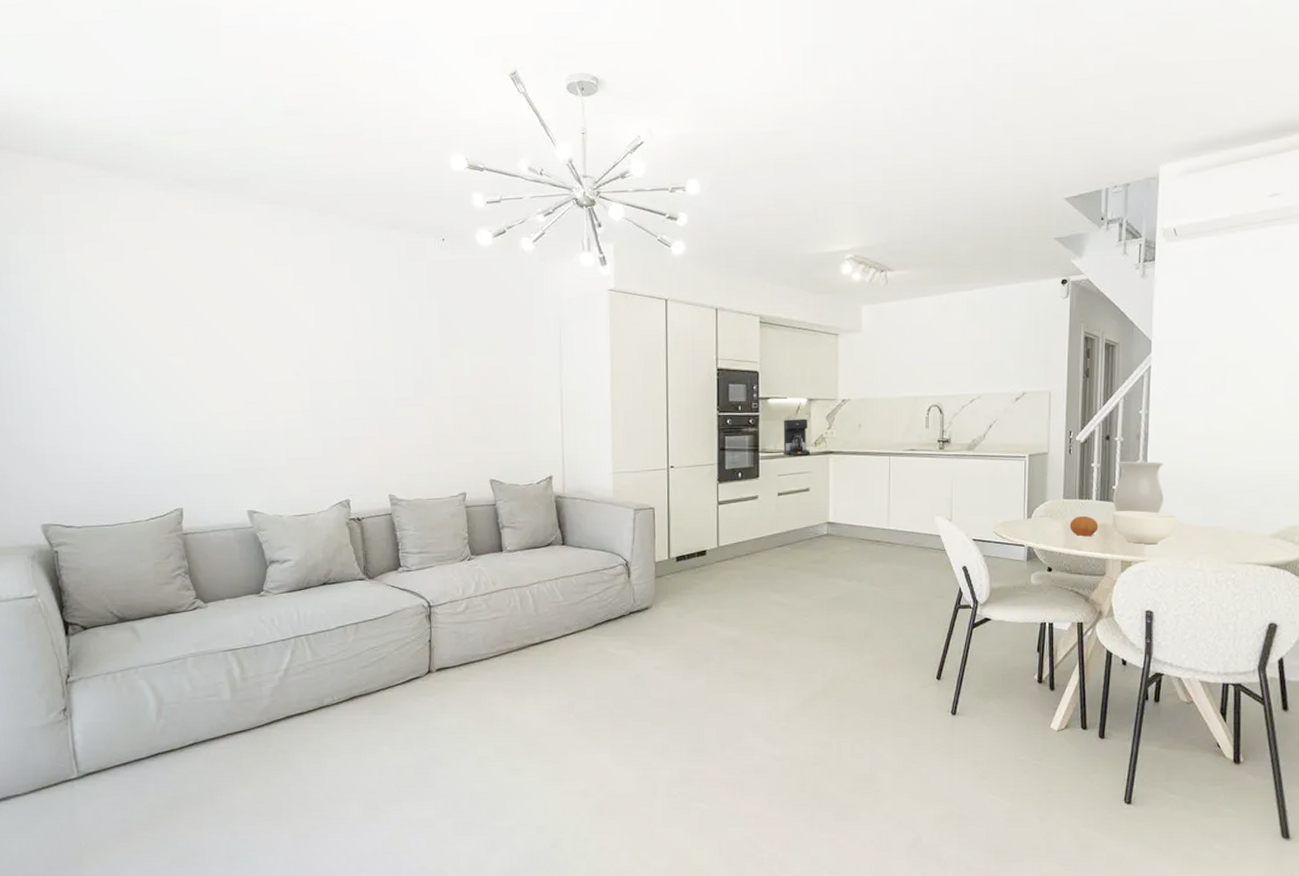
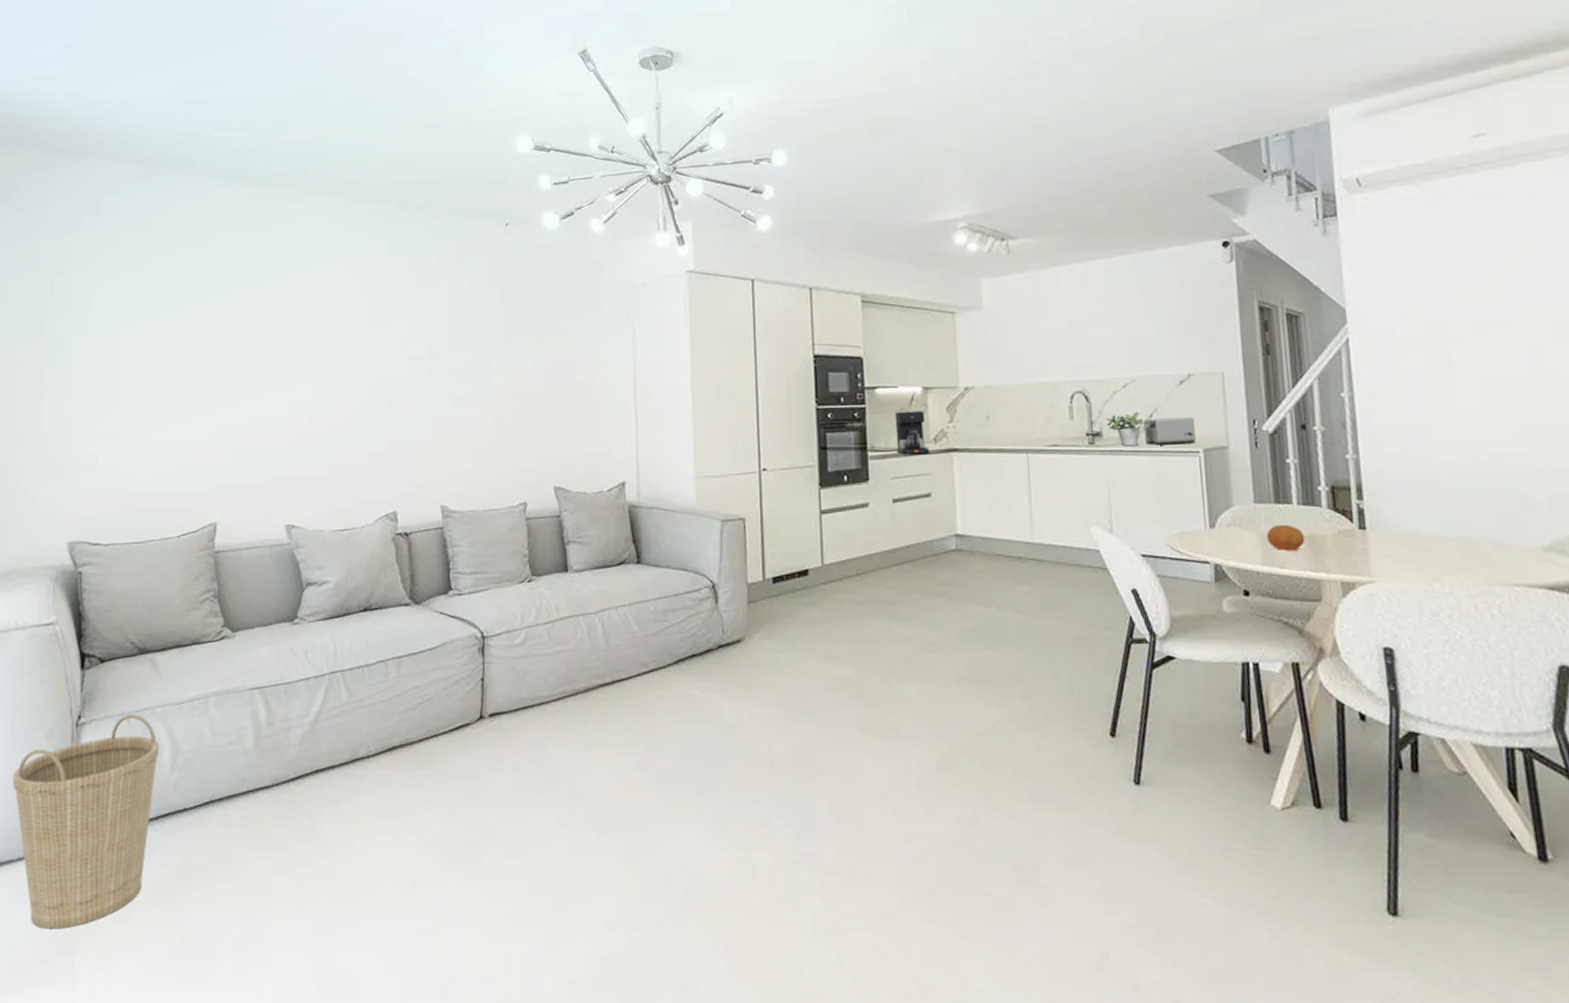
basket: none [10,673,145,848] -> present [12,715,159,929]
potted plant: none [954,422,985,452] -> present [1106,411,1144,447]
toaster: none [983,427,1024,451] -> present [1143,416,1196,446]
bowl: present [1111,511,1178,545] -> none [1319,517,1411,561]
vase: present [1112,461,1164,514] -> none [1319,455,1388,521]

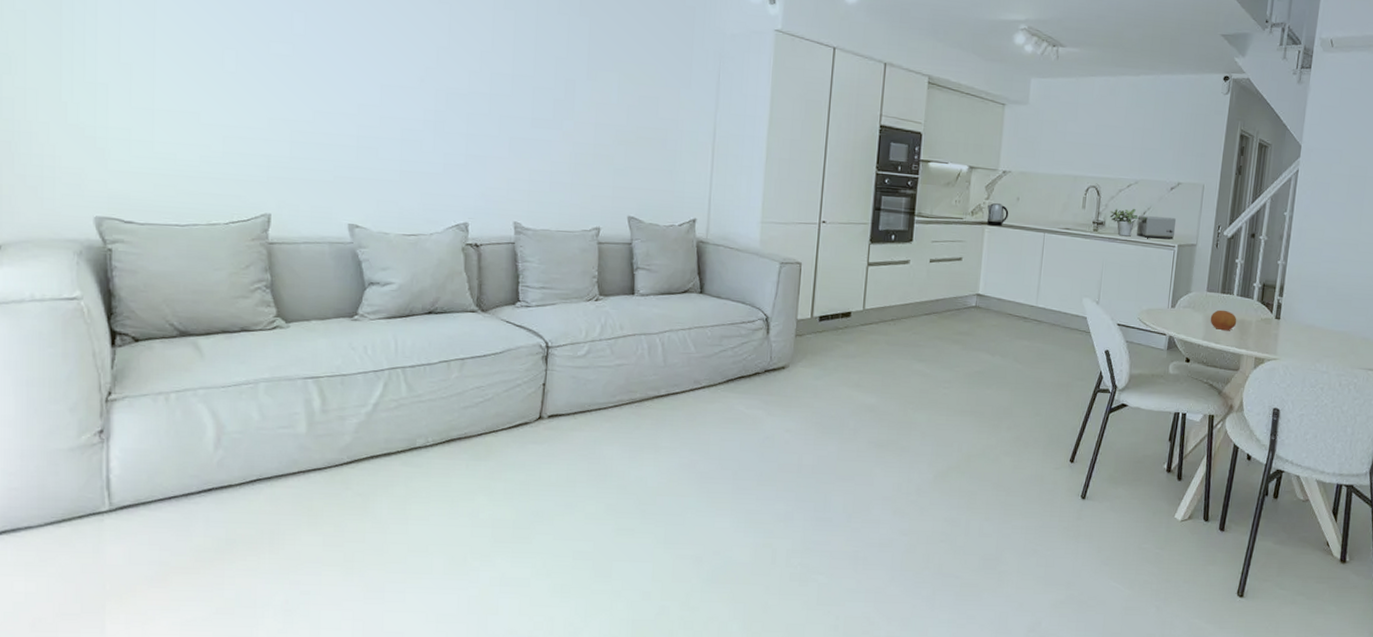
basket: present [12,715,159,929] -> none [29,394,202,591]
coffee maker: present [894,411,929,455] -> none [939,185,967,224]
kettle: none [952,424,980,453] -> present [986,202,1009,227]

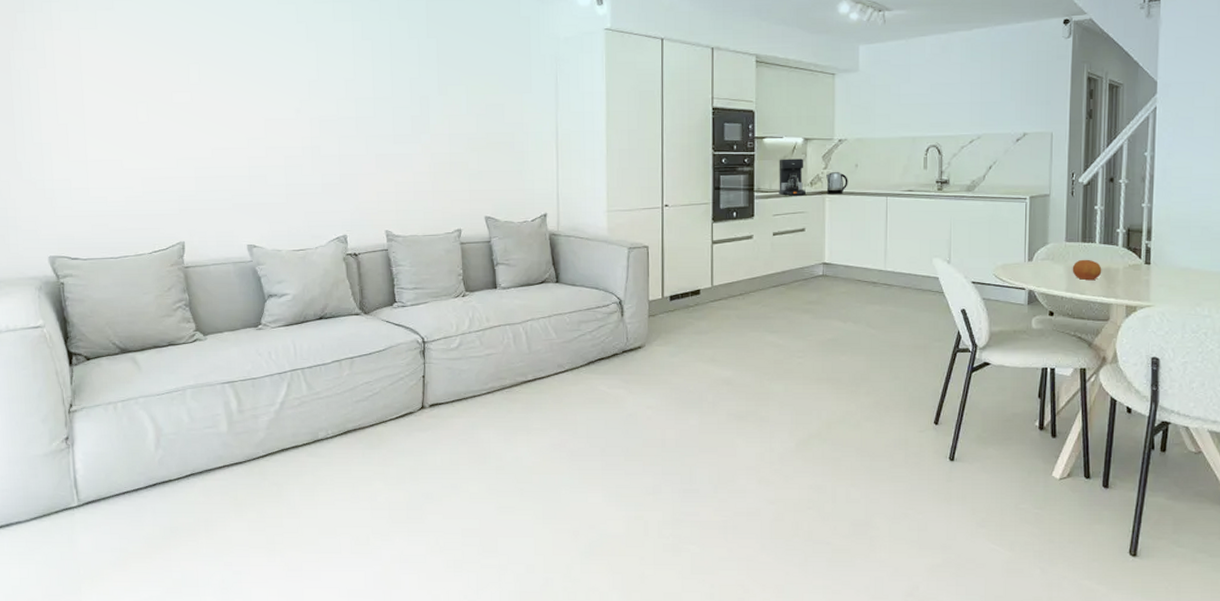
coffee maker: none [939,185,967,224] -> present [779,158,806,196]
potted plant: present [1109,208,1139,237] -> none [953,163,984,193]
toaster: present [1136,215,1176,240] -> none [983,169,1025,192]

